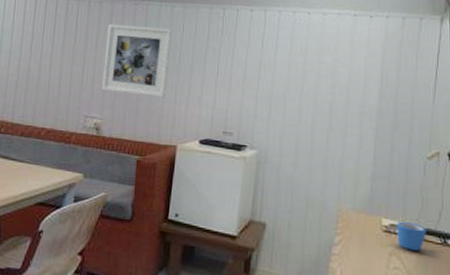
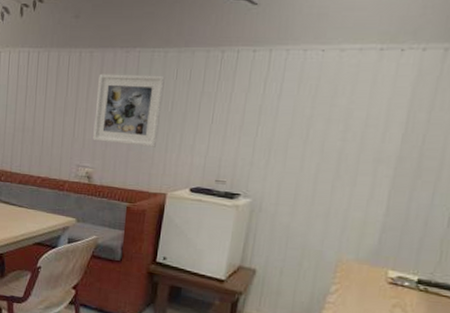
mug: present [397,221,426,251] -> none [404,274,442,305]

